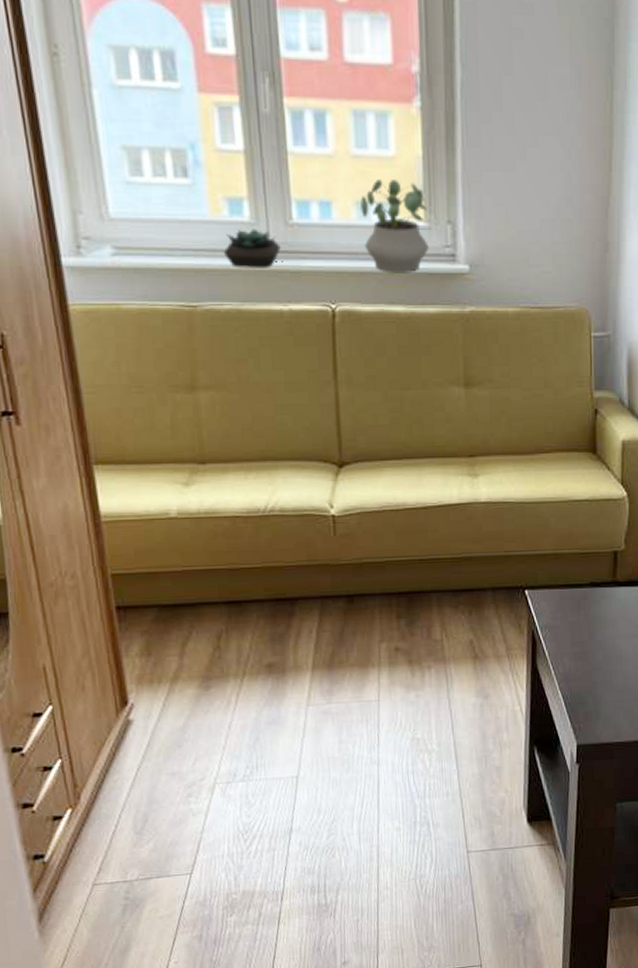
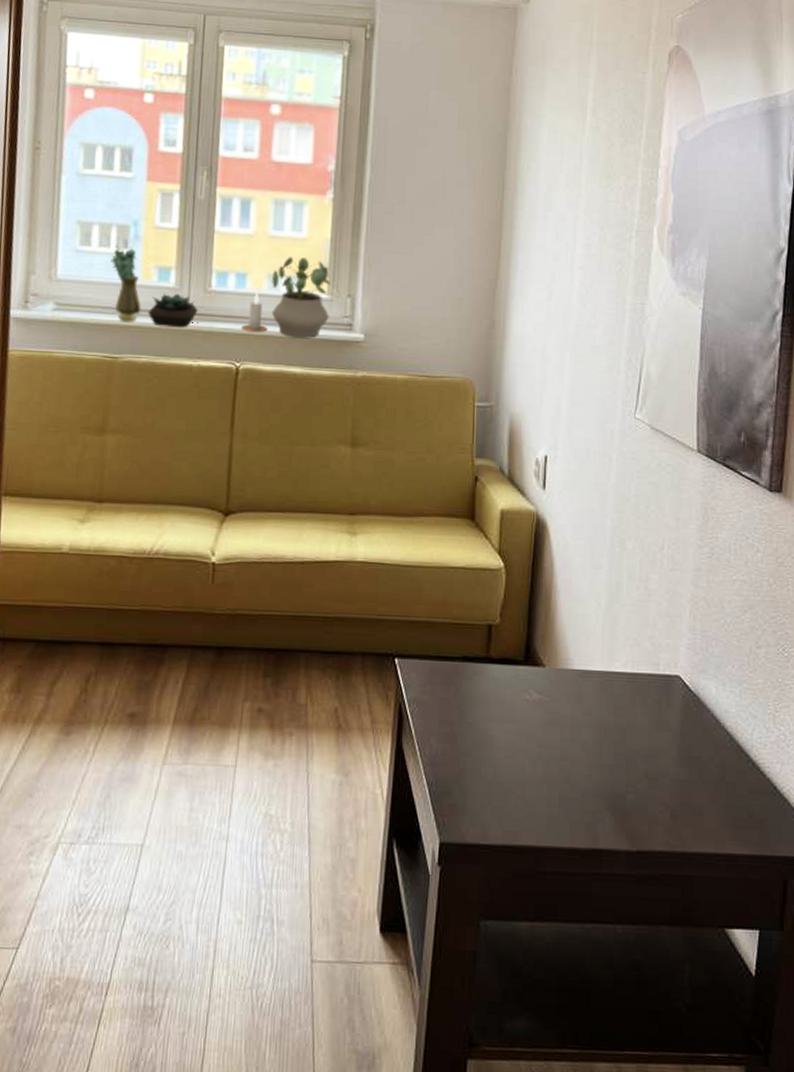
vase: none [170,175,216,266] -> present [111,246,142,323]
candle: none [331,222,362,270] -> present [240,292,268,333]

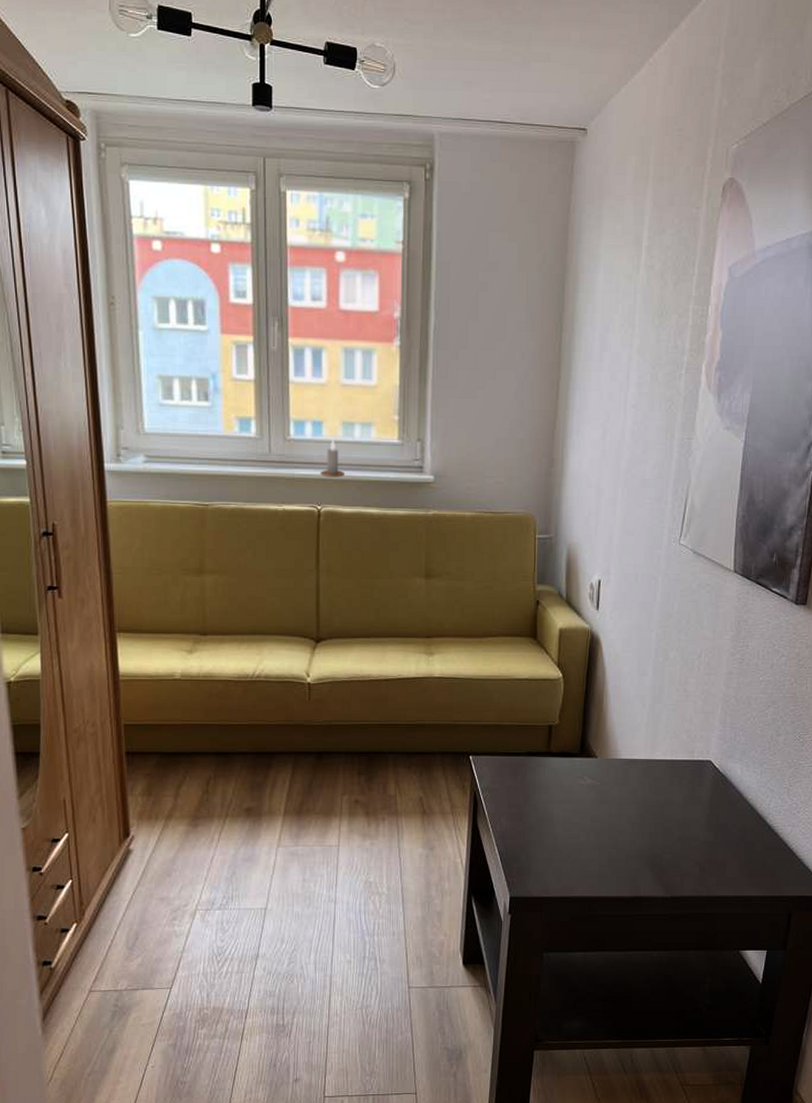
vase: present [111,246,142,323] -> none [193,399,226,472]
succulent plant: present [147,293,198,329] -> none [232,443,279,476]
potted plant: present [271,257,331,339] -> none [346,404,401,482]

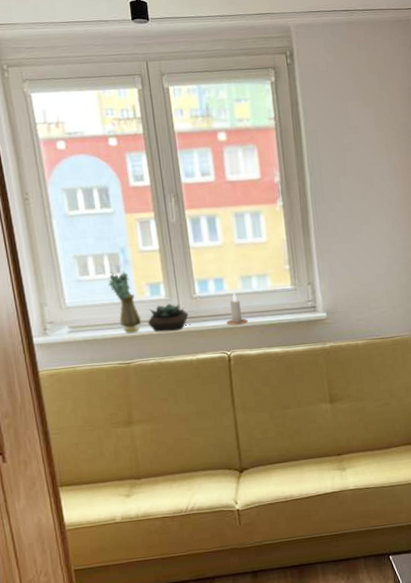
vase: none [193,399,226,472] -> present [108,271,142,334]
succulent plant: none [232,443,279,476] -> present [147,303,189,333]

